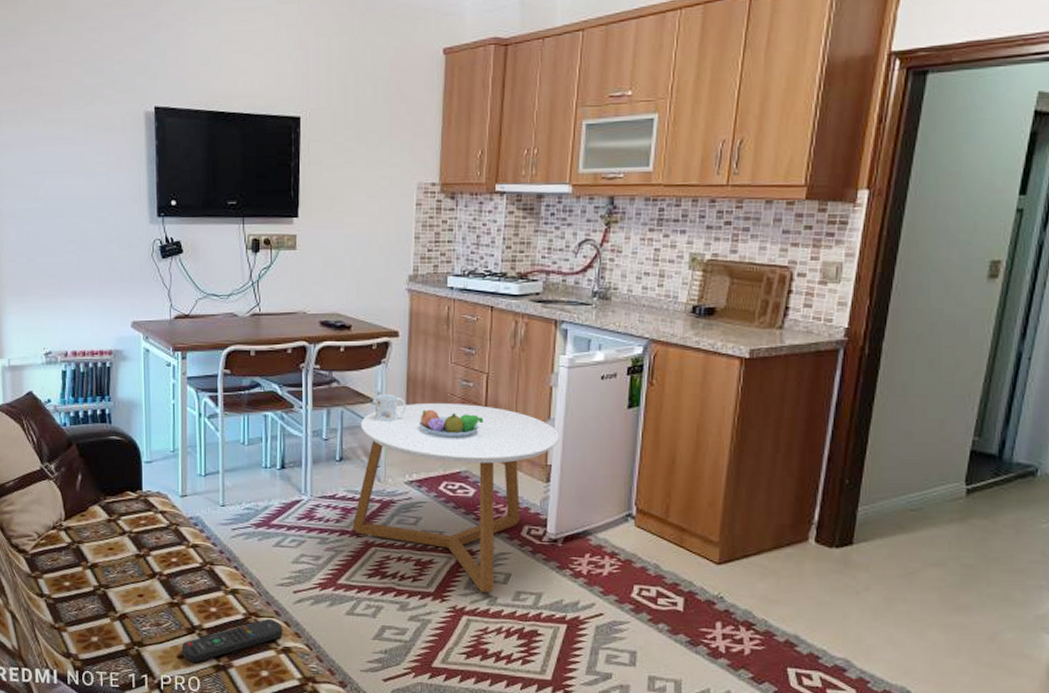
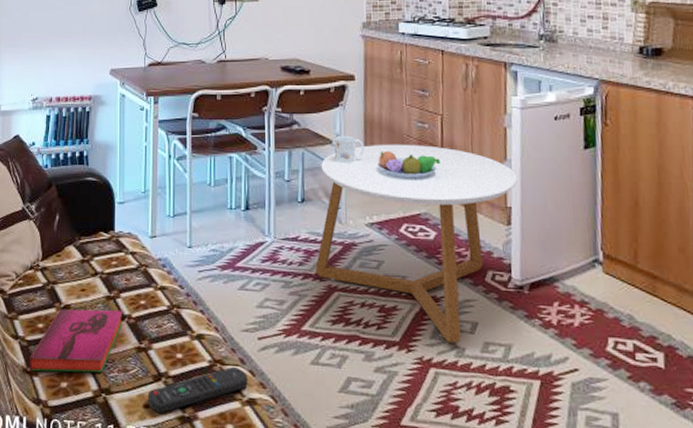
hardback book: none [56,567,154,628] -> present [28,309,123,373]

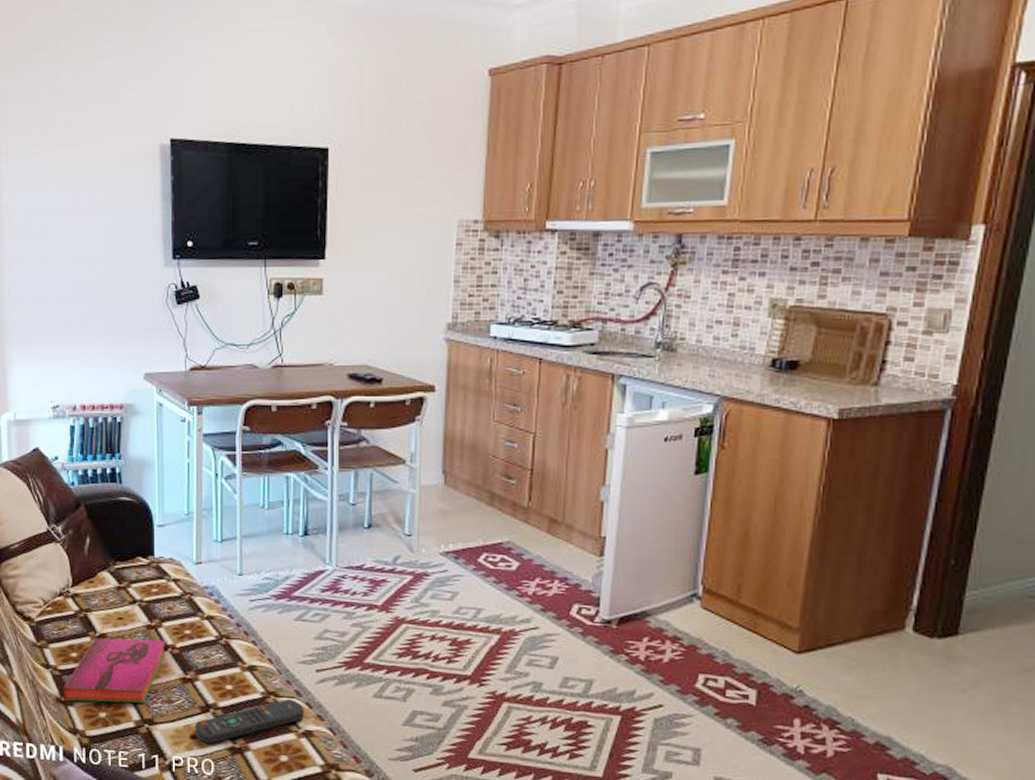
coffee table: present [316,144,518,343] -> none [382,465,615,678]
mug: present [334,135,365,164] -> none [407,454,443,487]
fruit bowl: present [378,151,441,179] -> none [457,472,529,505]

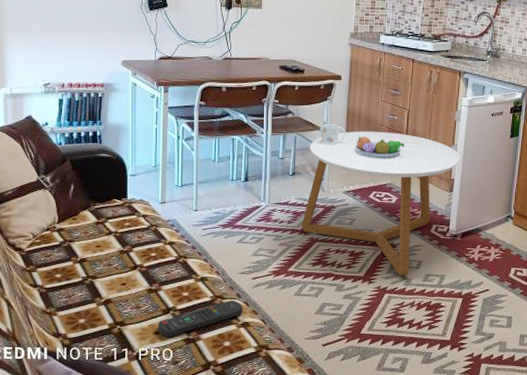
hardback book: present [62,638,166,704] -> none [47,261,135,312]
coffee table: none [382,465,615,678] -> present [302,131,461,276]
mug: none [407,454,443,487] -> present [321,123,346,146]
fruit bowl: none [457,472,529,505] -> present [356,136,405,158]

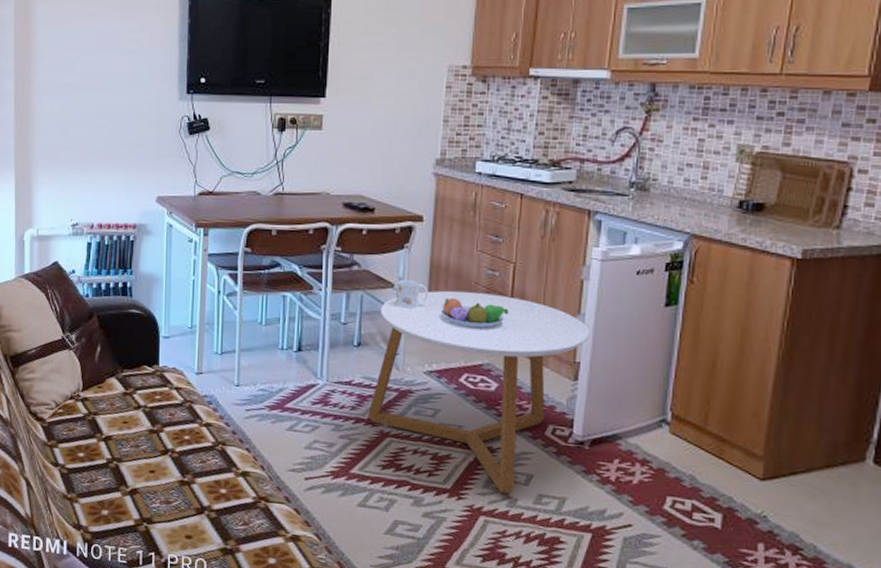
remote control: present [157,300,243,337] -> none [189,503,292,544]

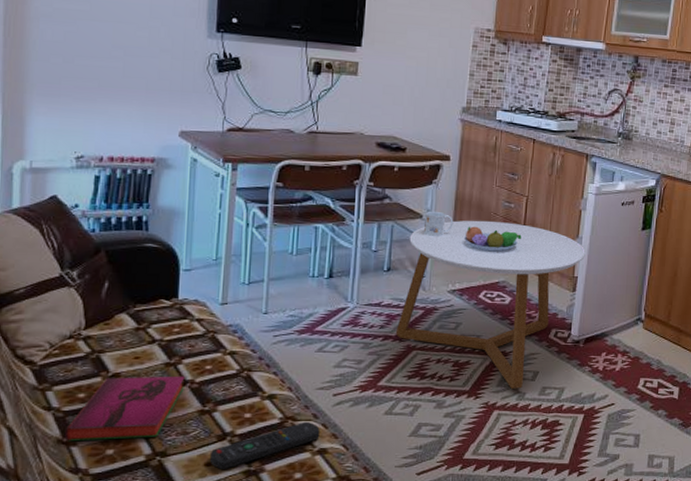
hardback book: none [68,440,166,503] -> present [64,375,185,442]
remote control: none [189,503,292,544] -> present [209,421,320,469]

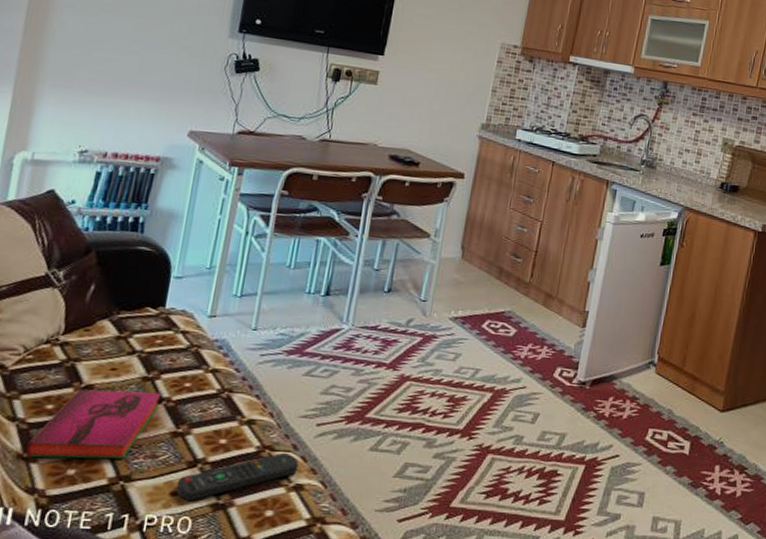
coffee table: present [396,220,586,389] -> none [391,242,599,432]
mug: present [423,211,454,237] -> none [429,230,462,259]
fruit bowl: present [464,226,522,252] -> none [472,249,533,280]

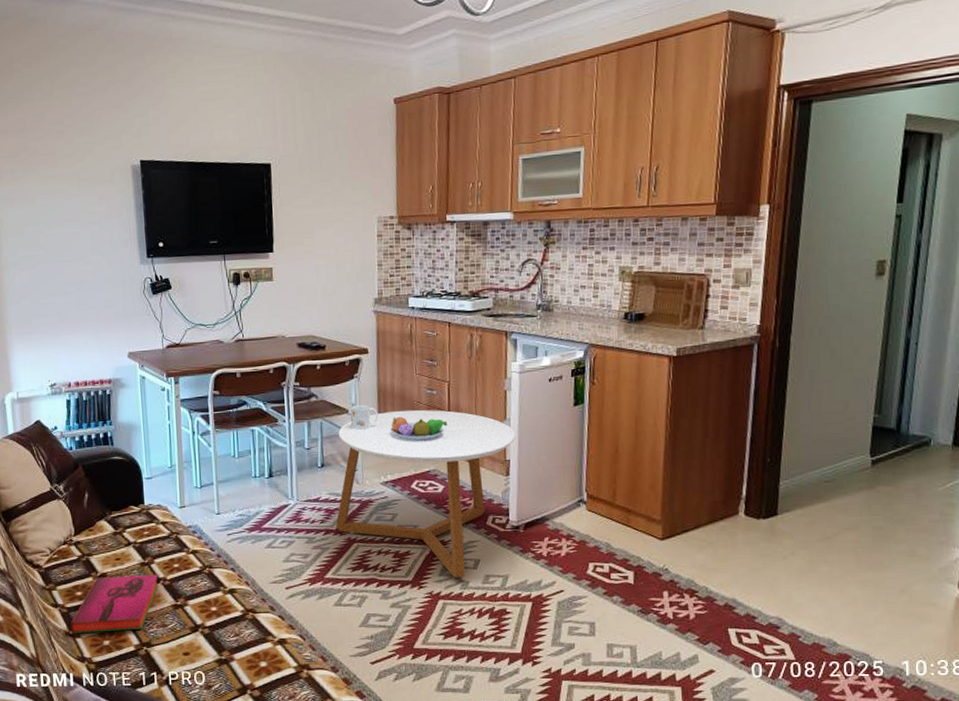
remote control: present [176,452,299,500] -> none [186,613,278,658]
coffee table: none [391,242,599,432] -> present [336,409,516,578]
mug: none [429,230,462,259] -> present [350,404,379,431]
fruit bowl: none [472,249,533,280] -> present [391,416,448,441]

